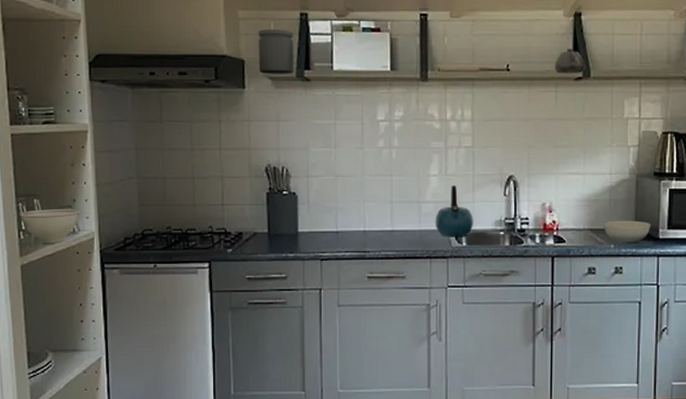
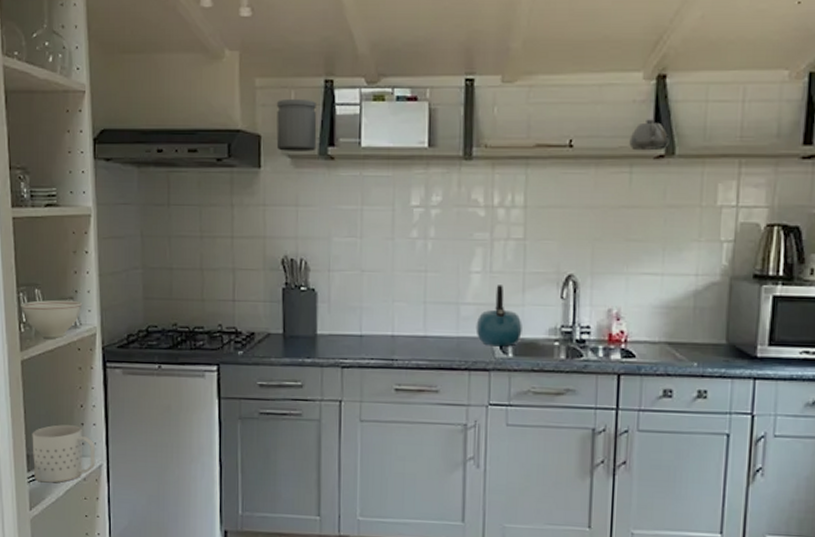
mug: none [32,323,95,377] -> present [32,424,96,483]
bowl: present [603,220,651,243] -> none [684,332,747,362]

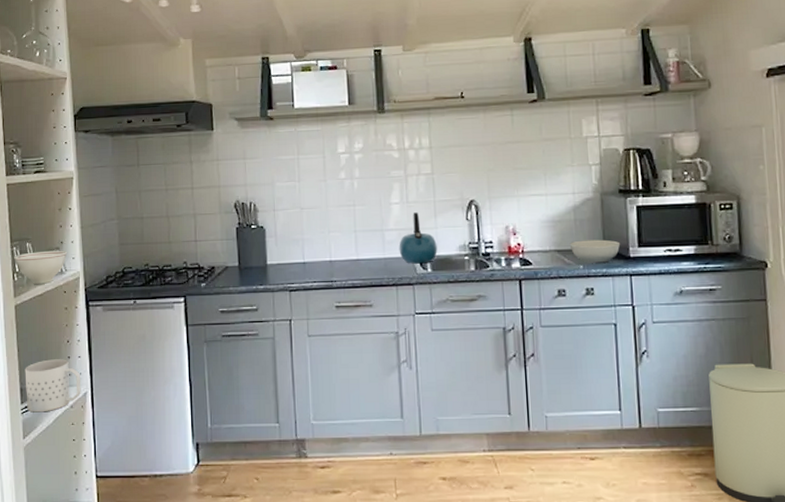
jar: present [276,98,317,152] -> none [223,73,258,116]
teapot: present [629,119,670,151] -> none [508,72,540,98]
bowl: none [684,332,747,362] -> present [569,239,621,263]

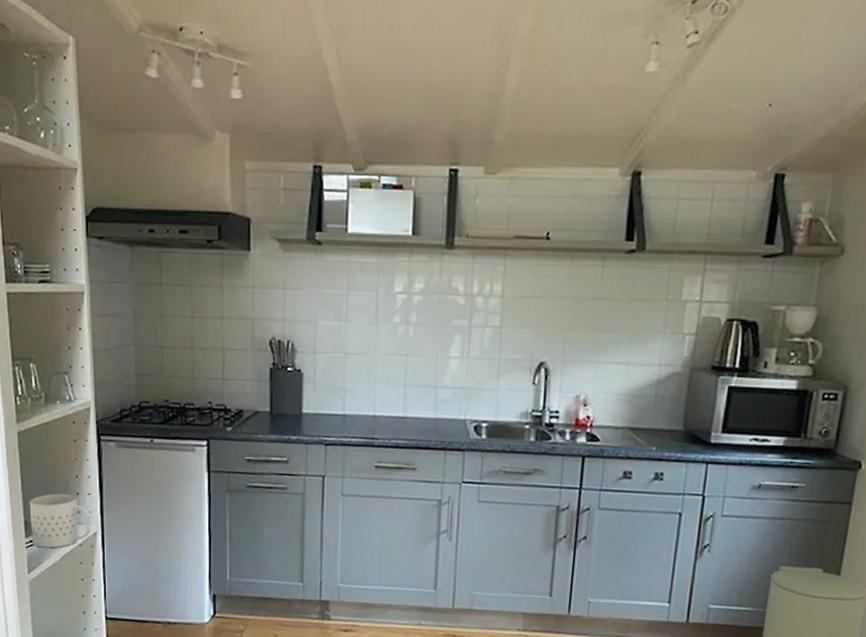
bowl: present [13,250,68,284] -> none [15,374,77,412]
kettle: present [399,212,437,264] -> none [452,370,496,429]
bowl: present [569,239,621,263] -> none [645,419,703,447]

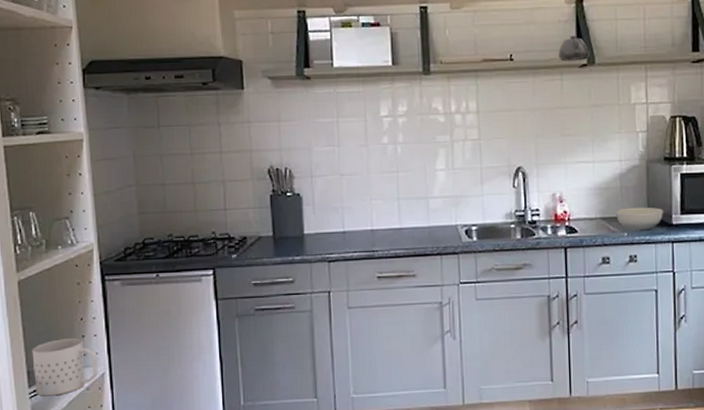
teapot: none [603,214,641,246] -> present [558,35,590,62]
bowl: none [645,419,703,447] -> present [615,207,664,231]

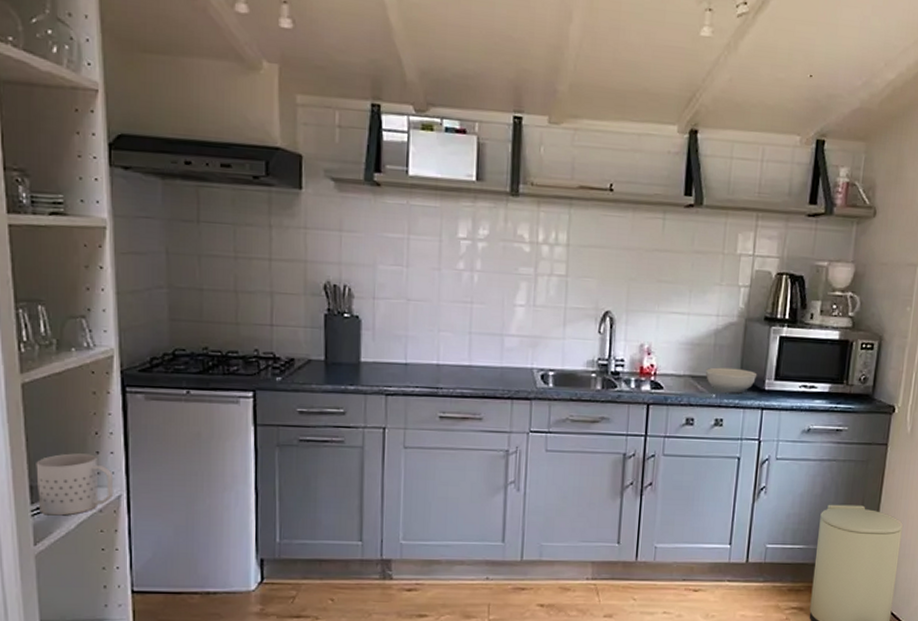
teapot: present [558,35,590,62] -> none [663,170,699,200]

